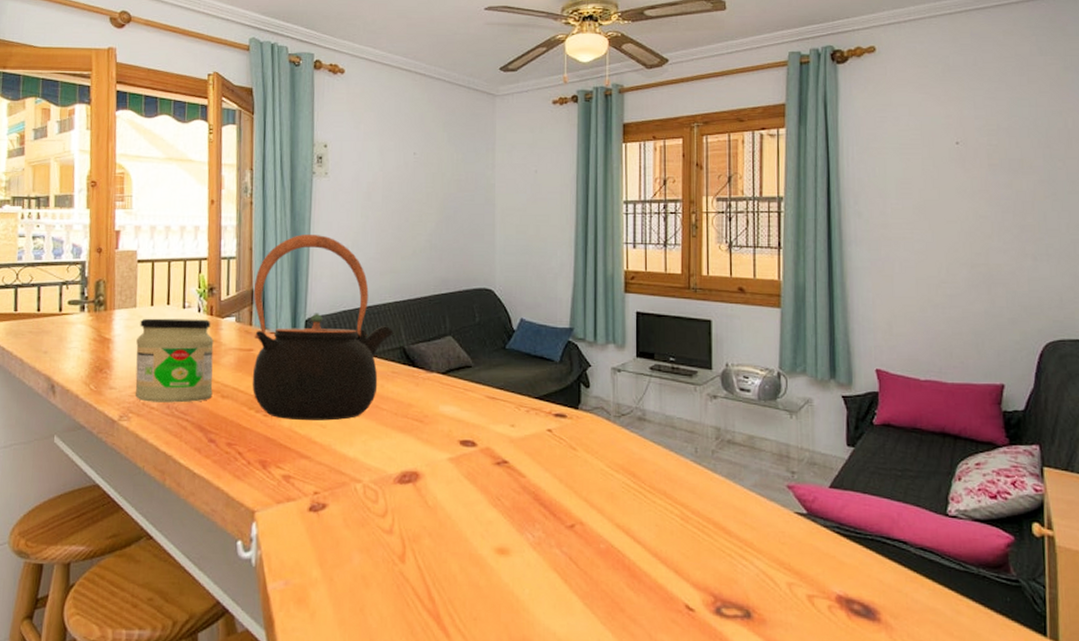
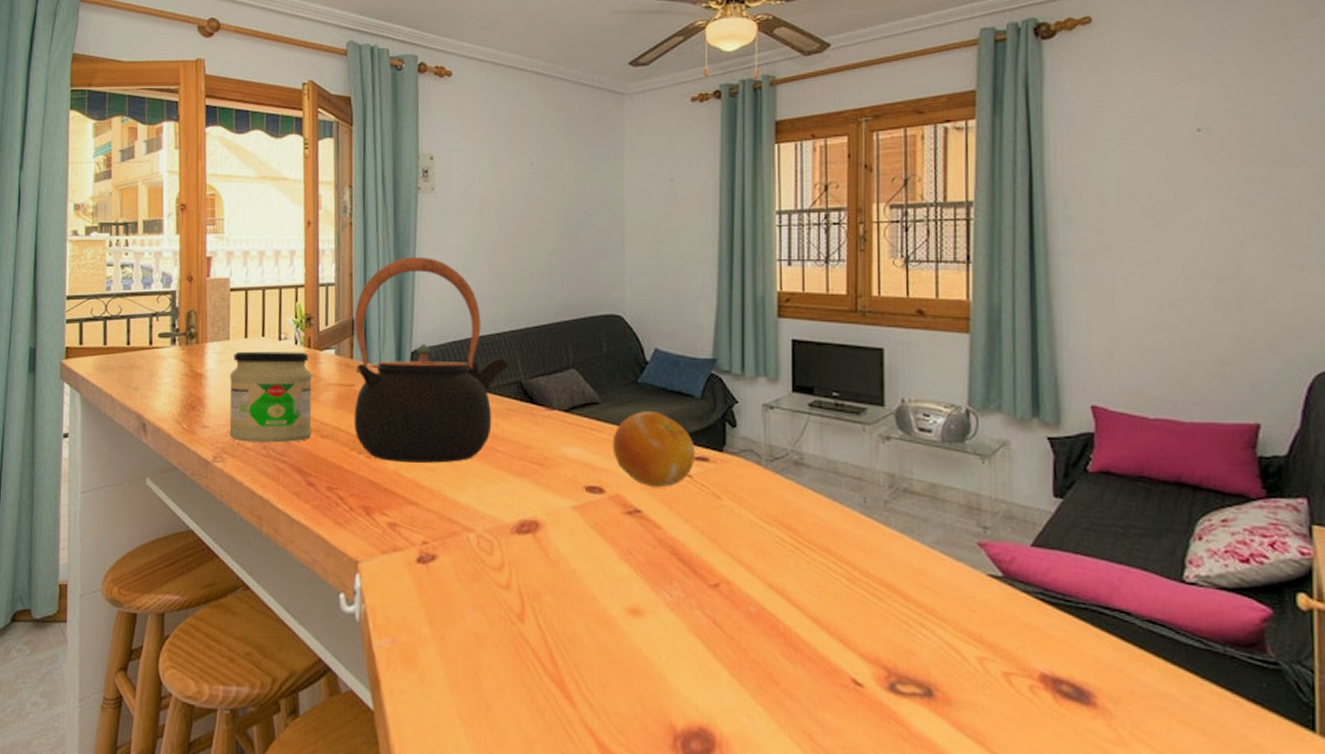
fruit: none [483,374,556,441] -> present [612,411,696,488]

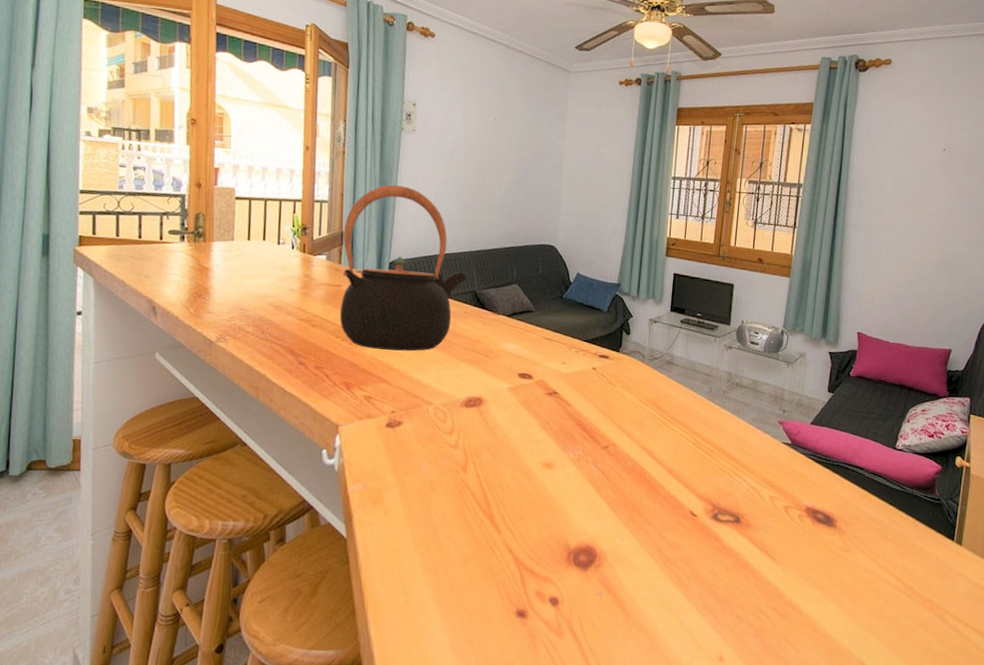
jar: present [229,351,312,443] -> none [231,251,306,330]
fruit: present [612,411,696,488] -> none [540,319,601,377]

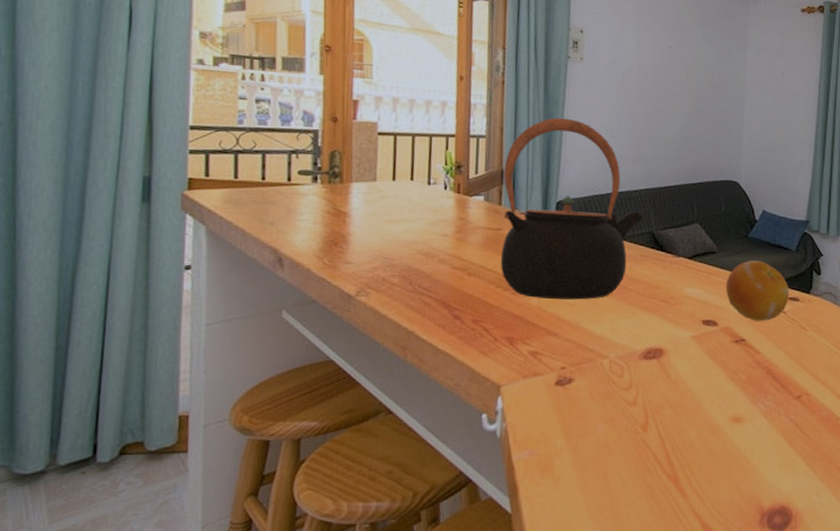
fruit: none [540,319,601,377] -> present [725,260,790,322]

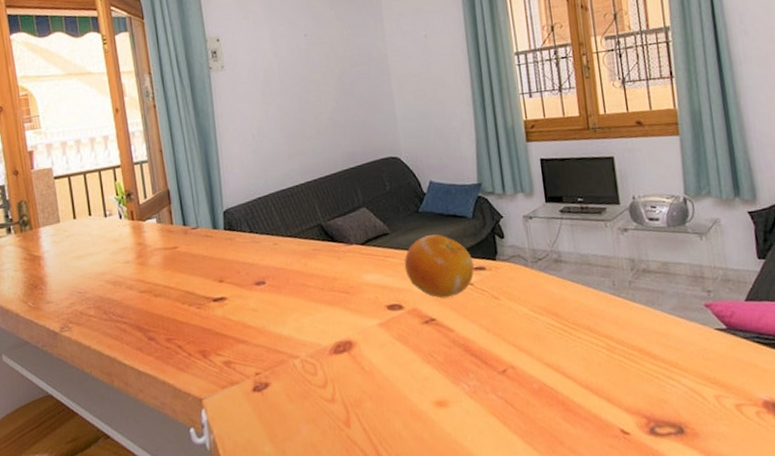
teapot: present [500,118,644,300] -> none [169,127,310,309]

